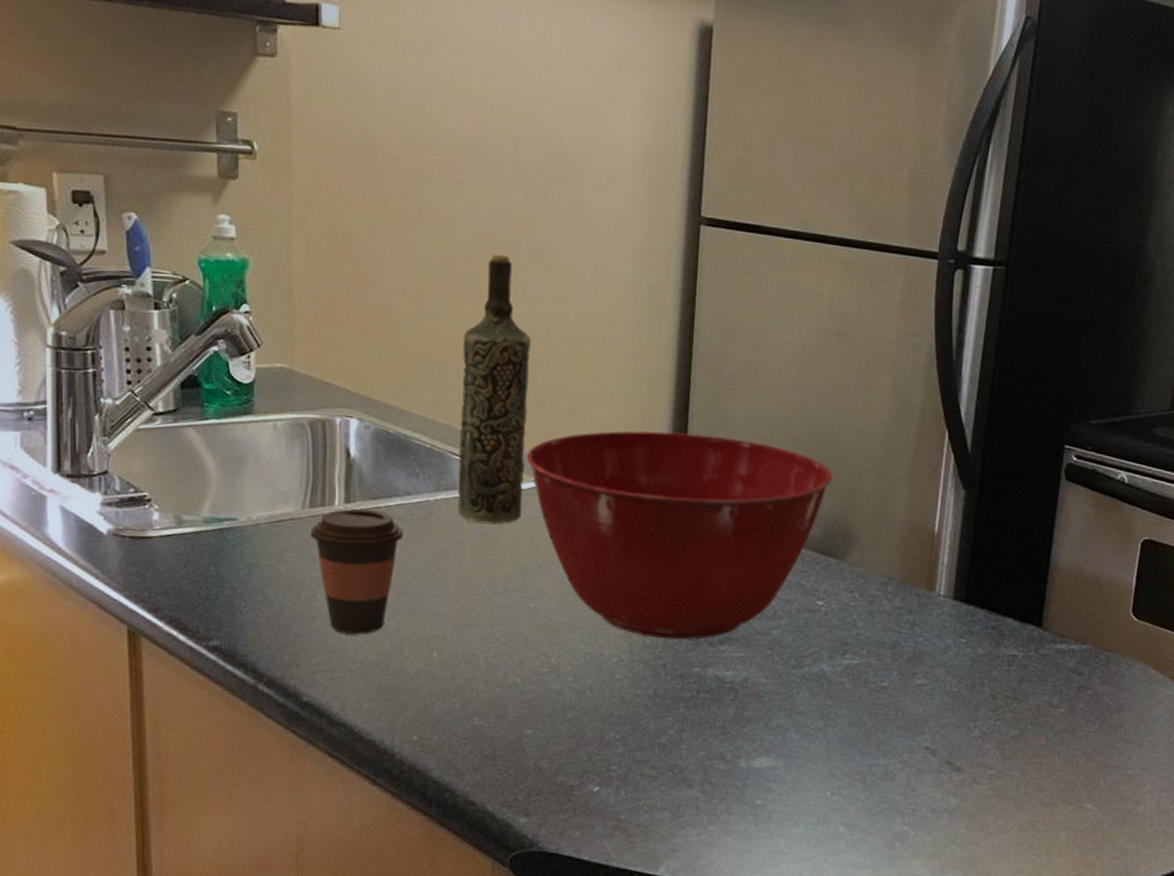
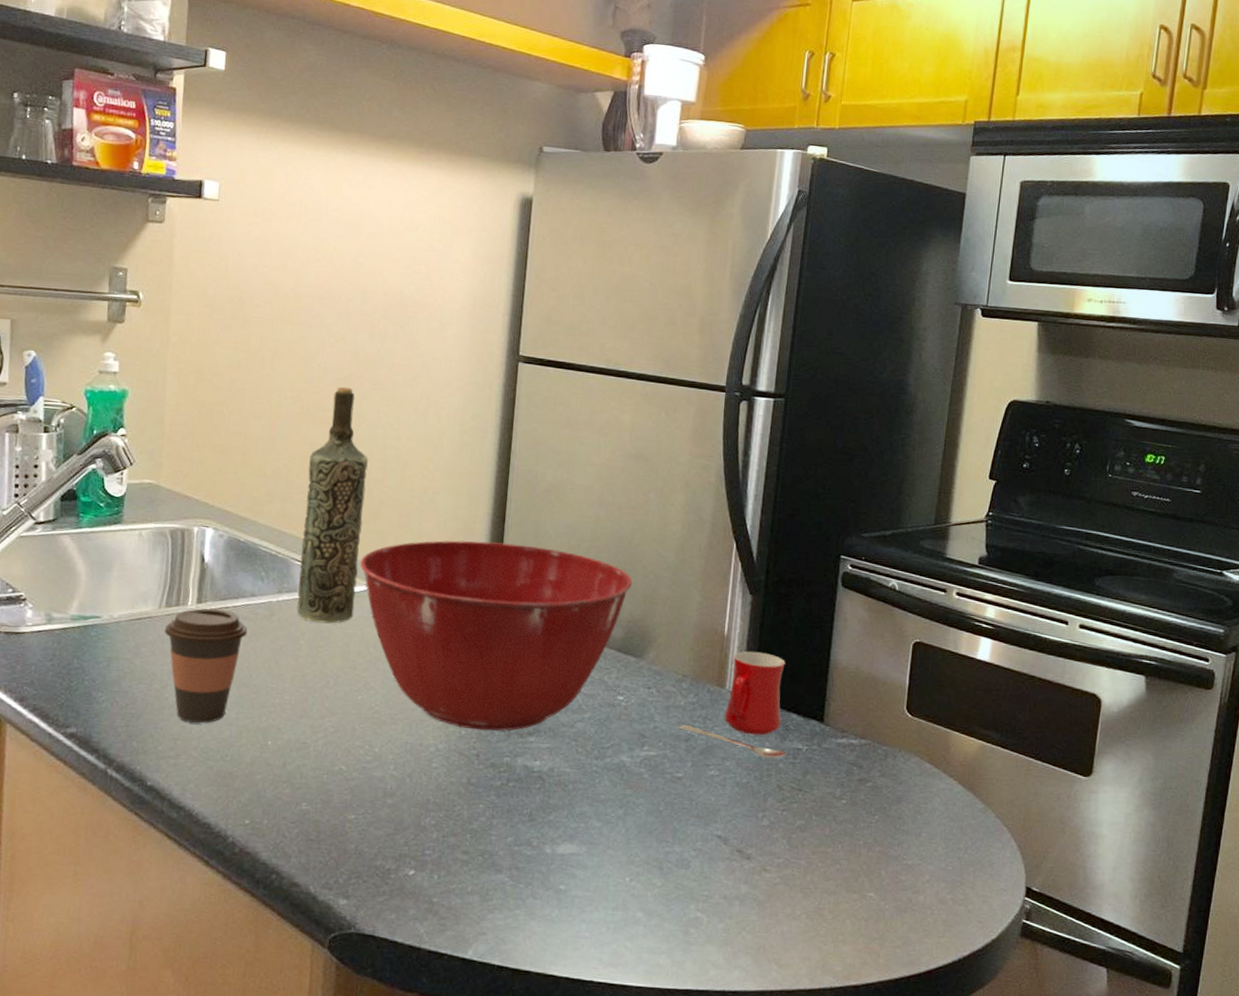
mug: none [884,551,1001,666] -> present [679,651,787,759]

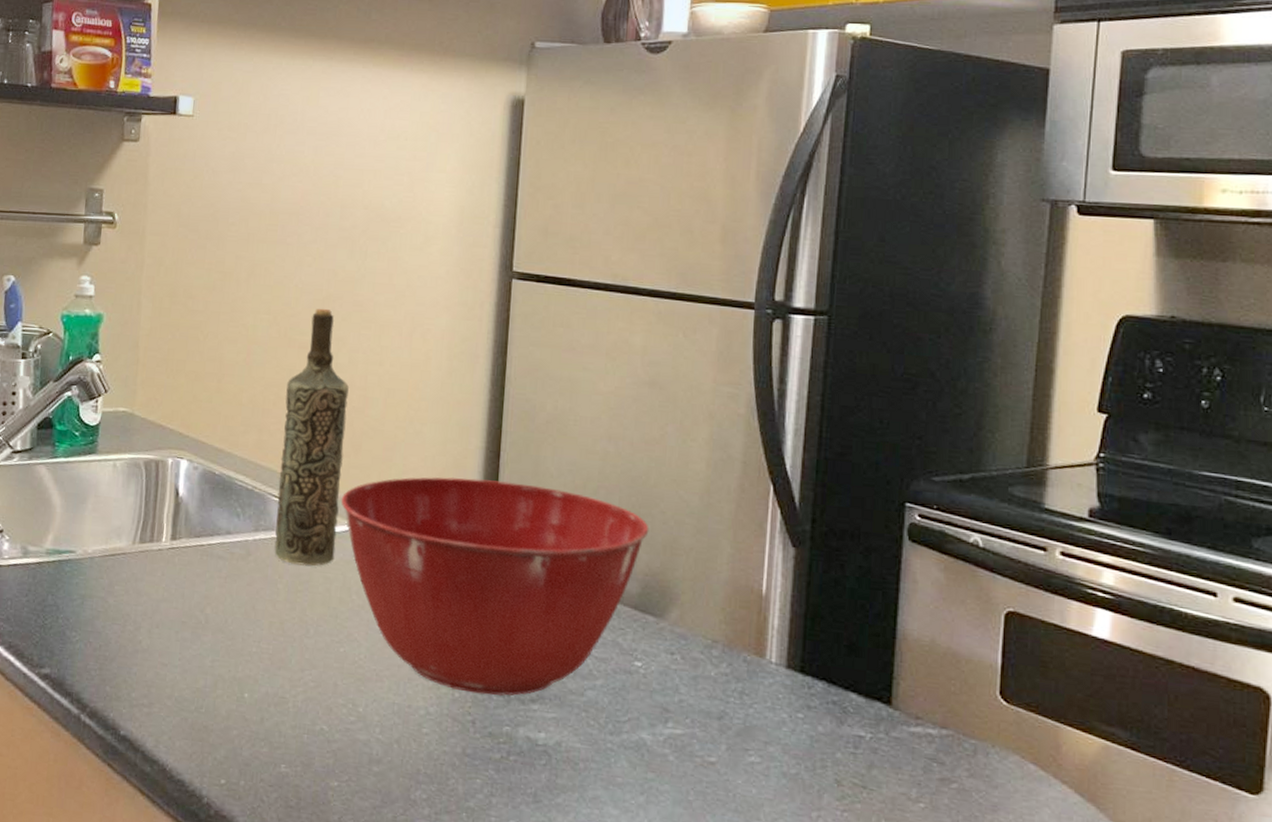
coffee cup: present [164,608,248,723] -> none [138,545,223,670]
mug: present [679,651,787,759] -> none [710,614,845,747]

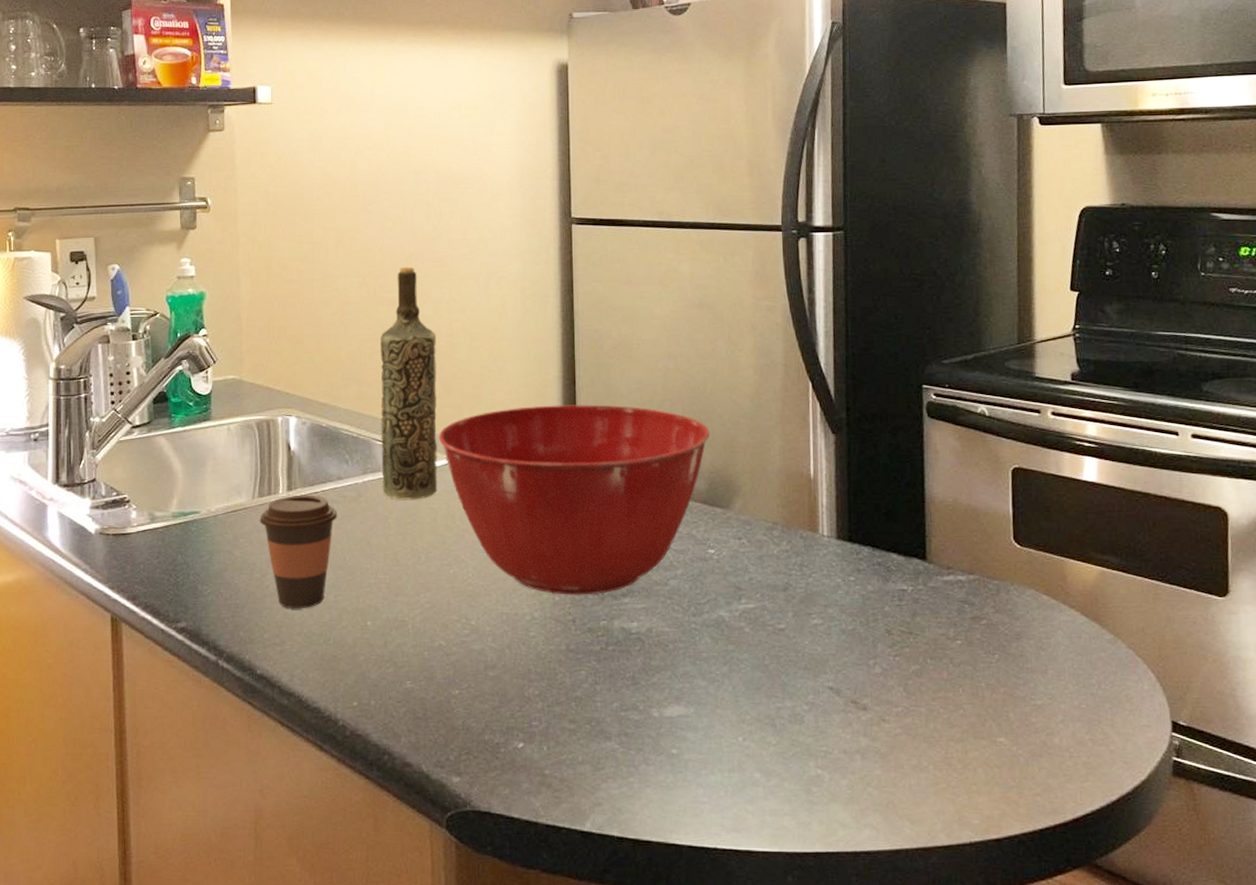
coffee cup: none [138,545,223,670] -> present [259,494,338,608]

